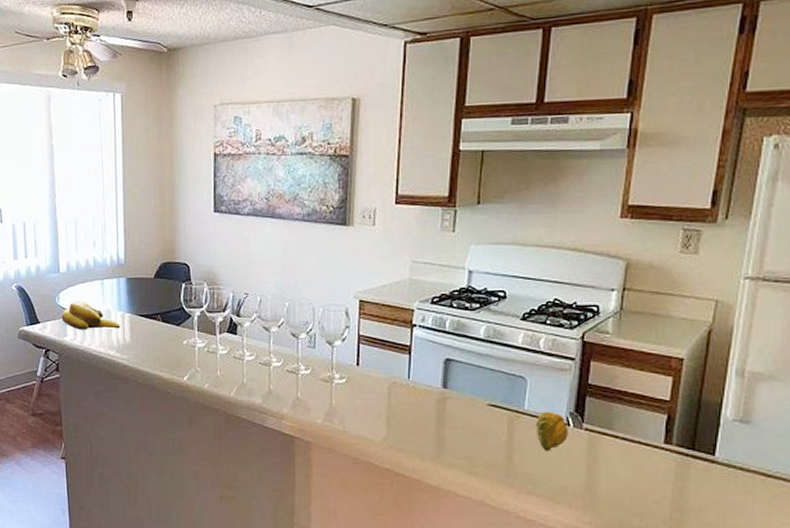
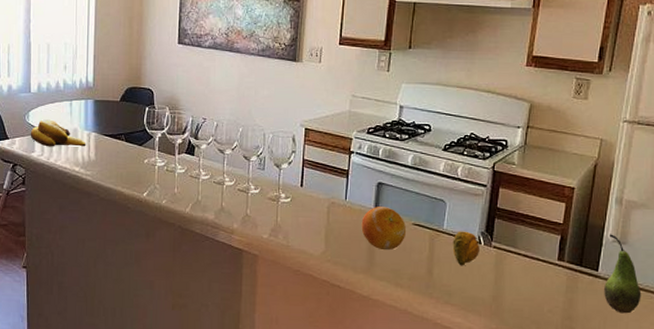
fruit: none [427,386,481,435] -> present [361,206,407,251]
fruit: none [723,412,770,505] -> present [604,234,642,314]

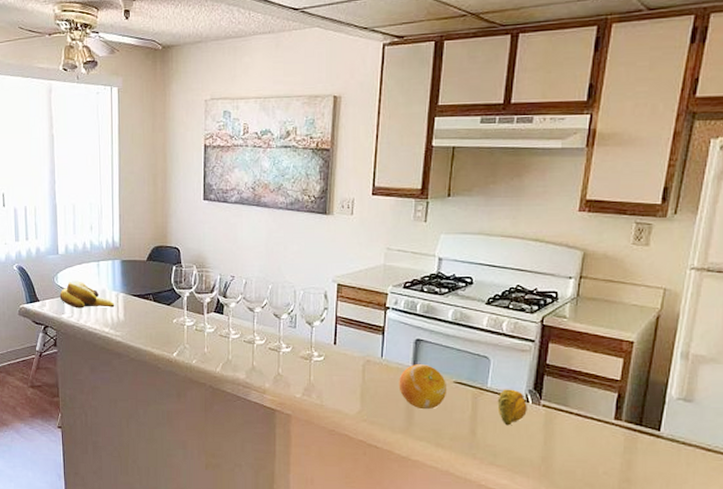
fruit: present [604,234,642,314] -> none [667,391,710,476]

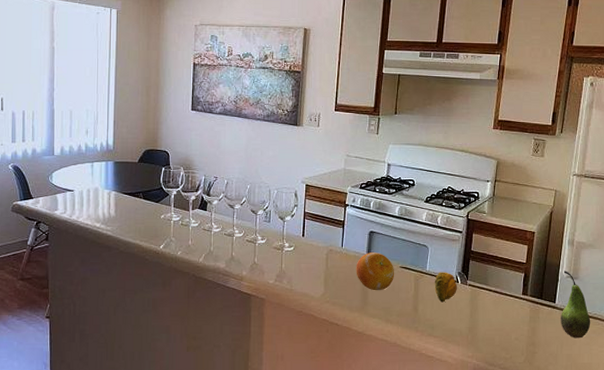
banana: present [59,281,115,308] -> none [53,180,107,205]
fruit: none [667,391,710,476] -> present [561,271,591,339]

